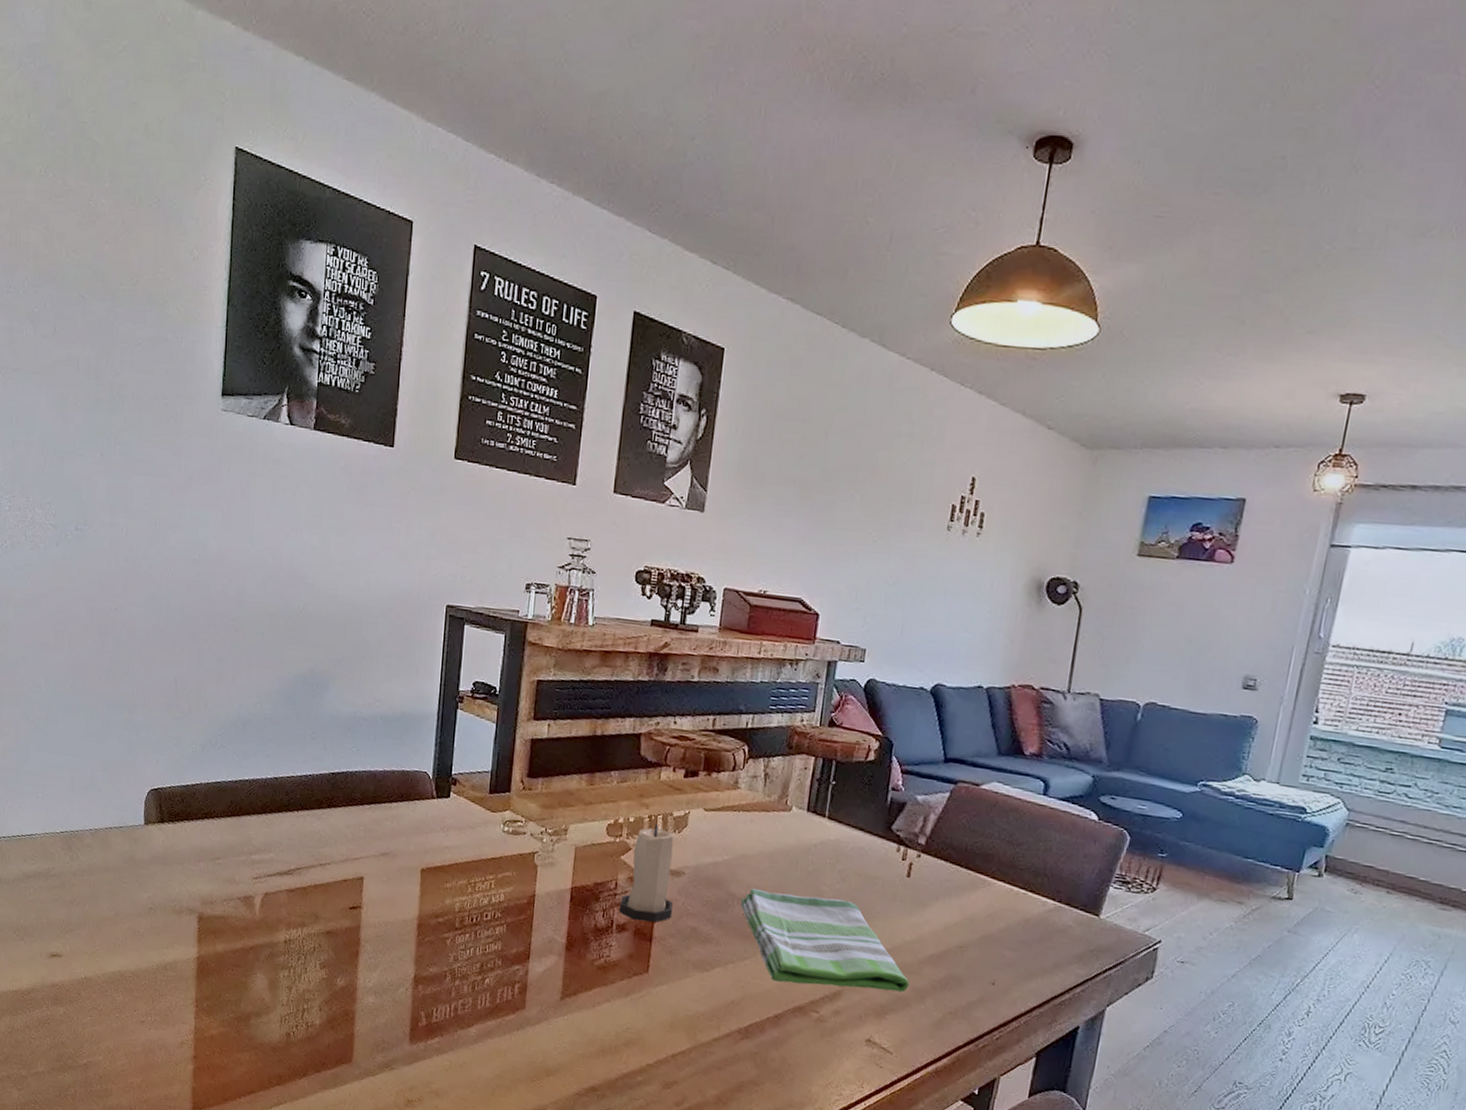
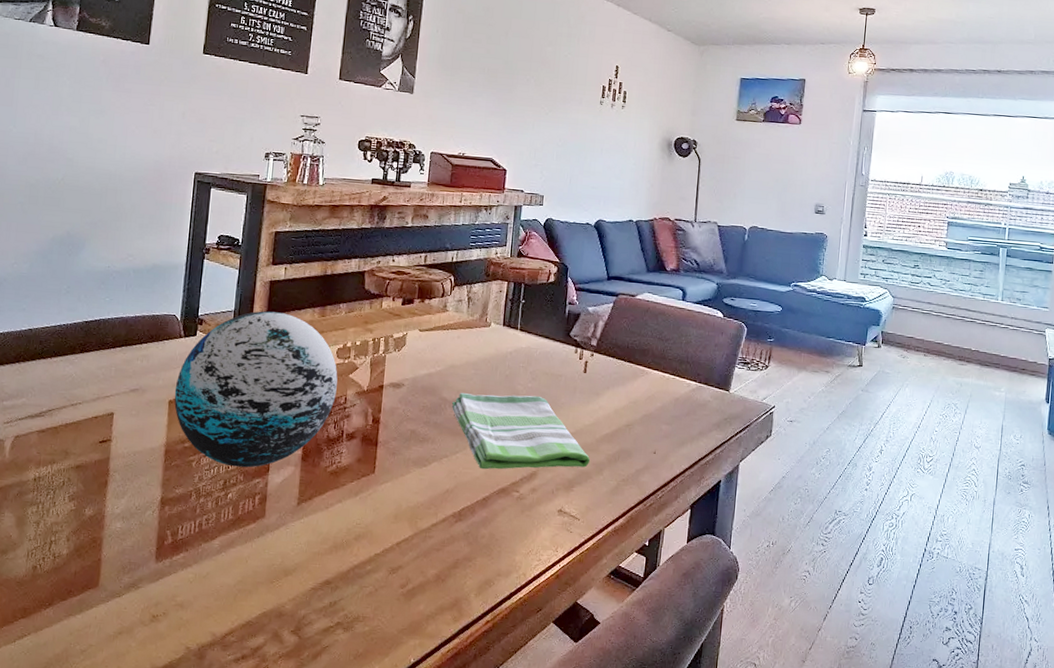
decorative orb: none [426,773,608,953] -> present [174,311,338,468]
candle: present [619,824,674,922] -> none [348,345,395,429]

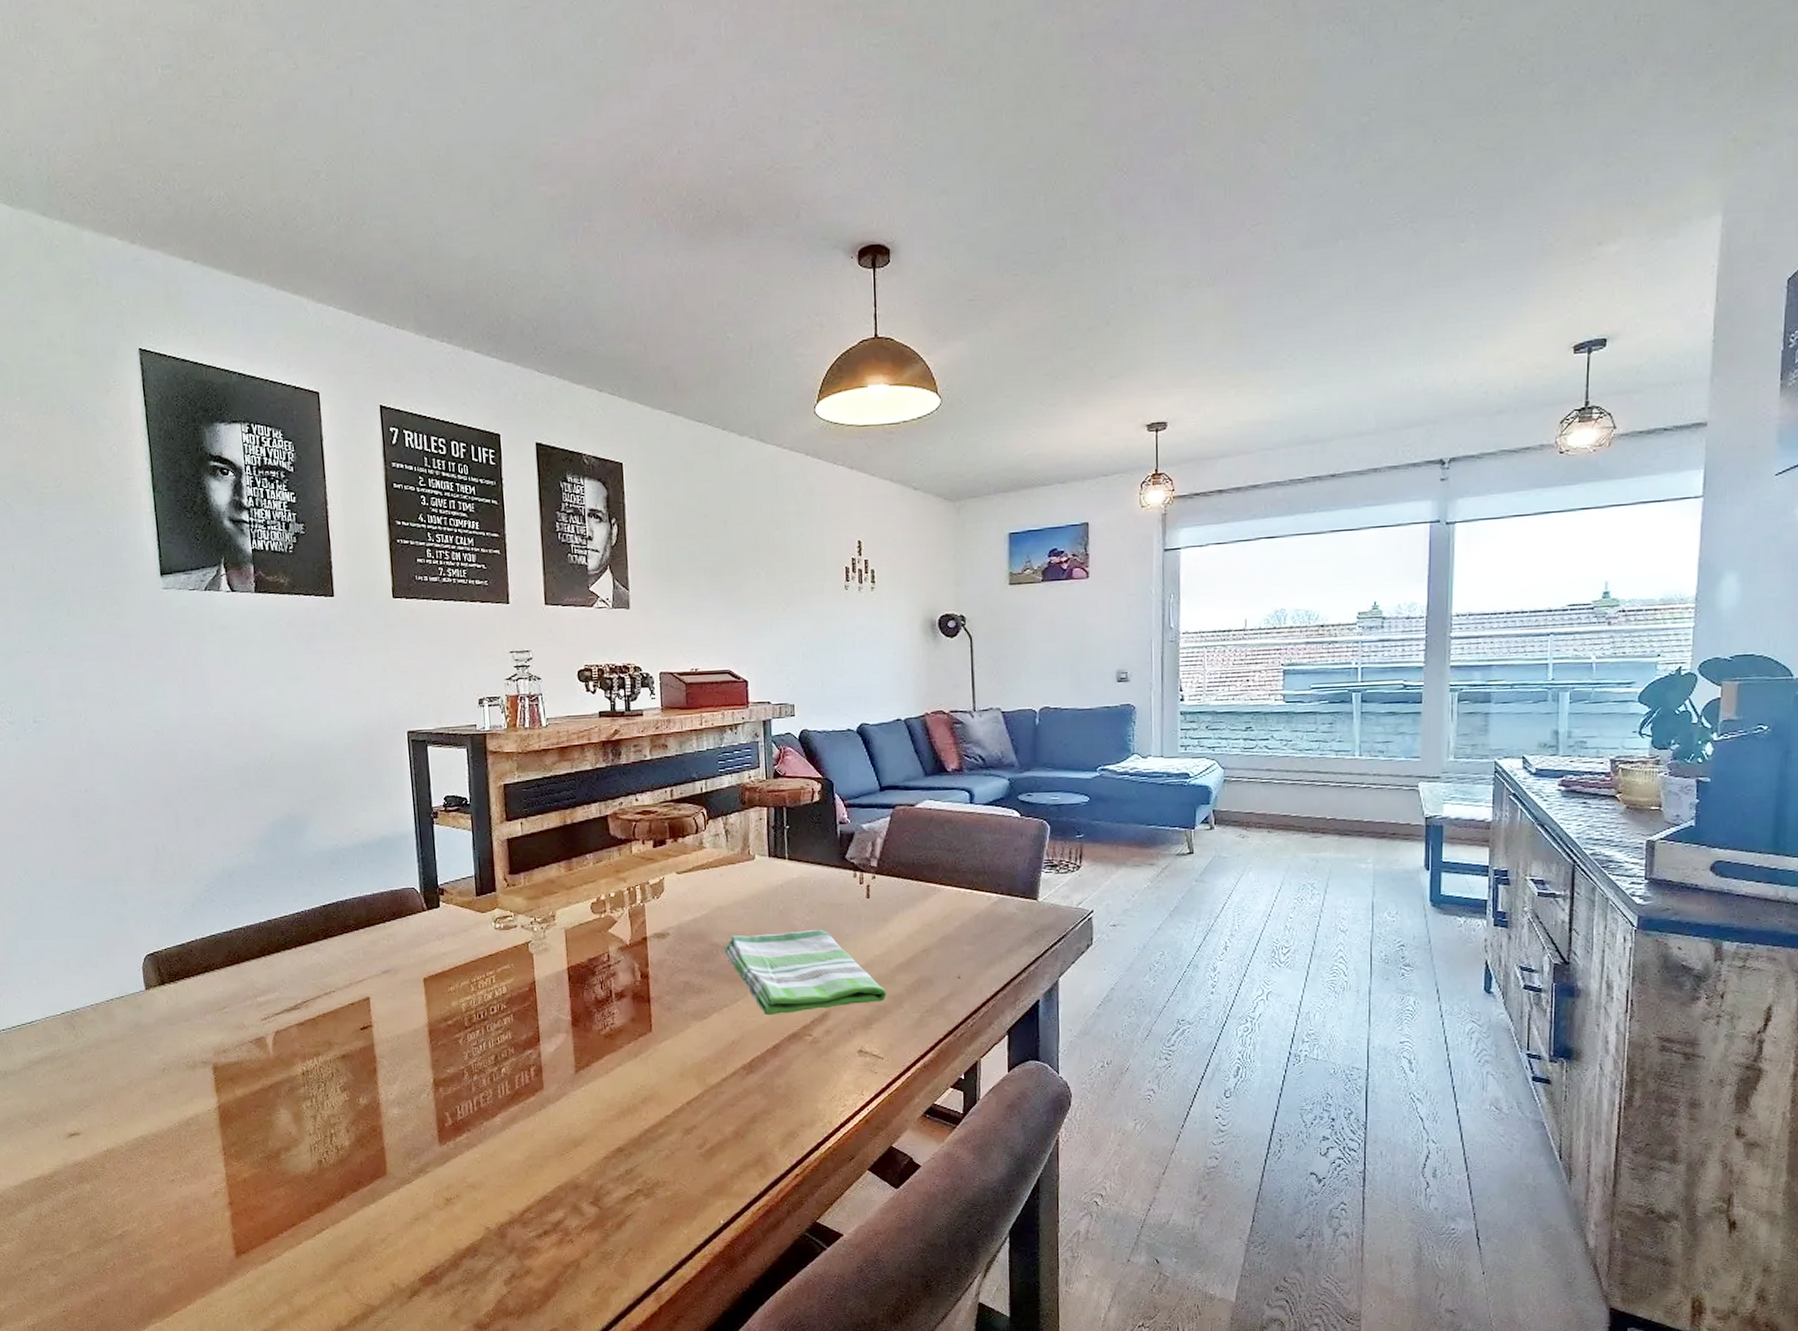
decorative orb: present [174,311,338,468] -> none [427,871,598,1040]

